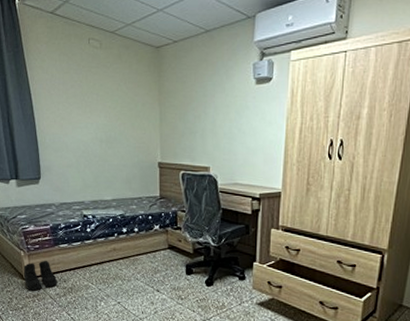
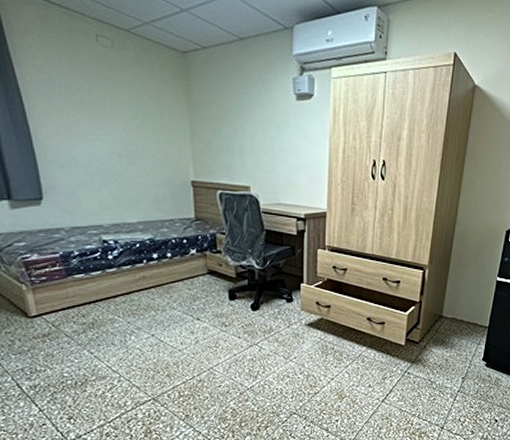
boots: present [23,260,58,291] -> none [26,293,74,330]

